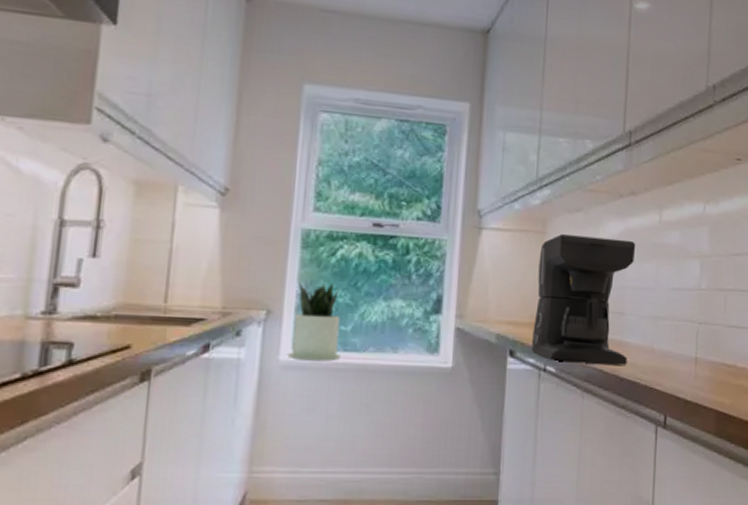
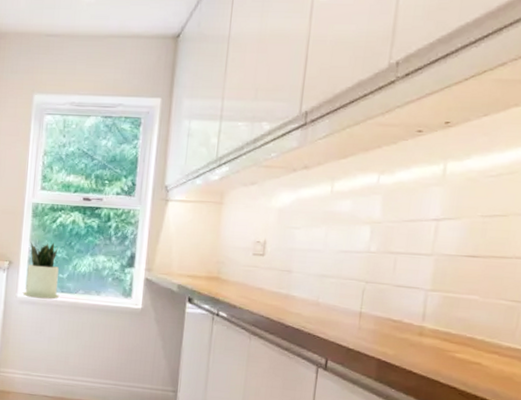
coffee maker: present [532,234,636,365] -> none [207,204,307,315]

